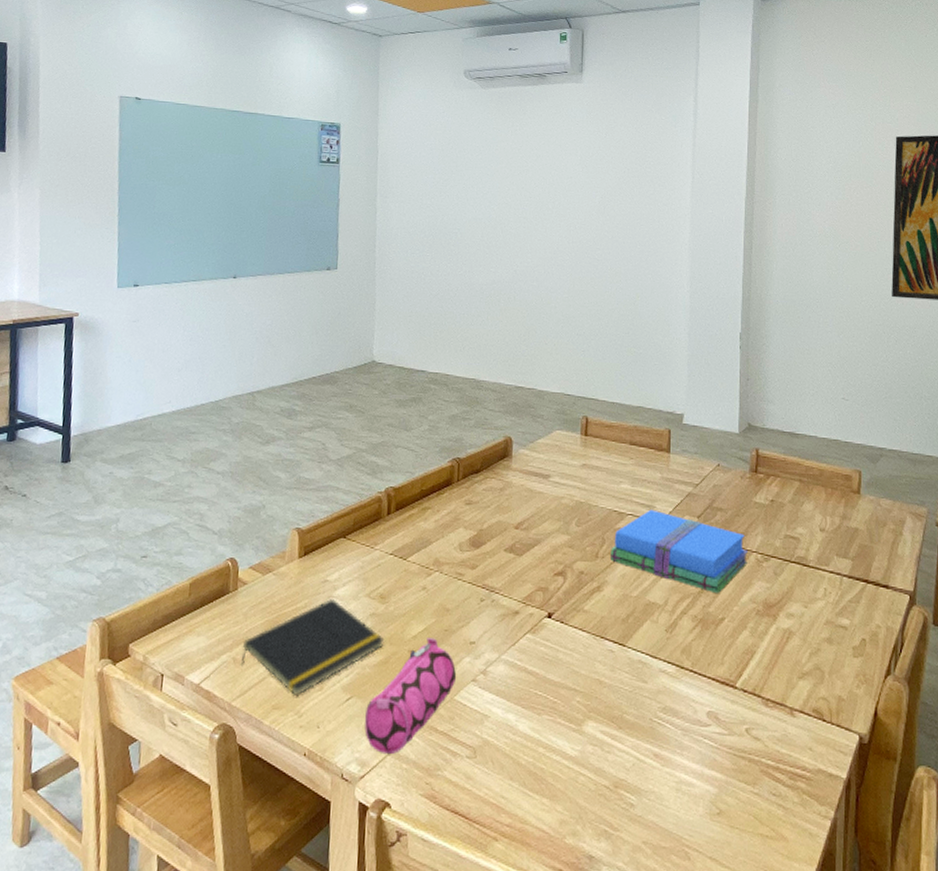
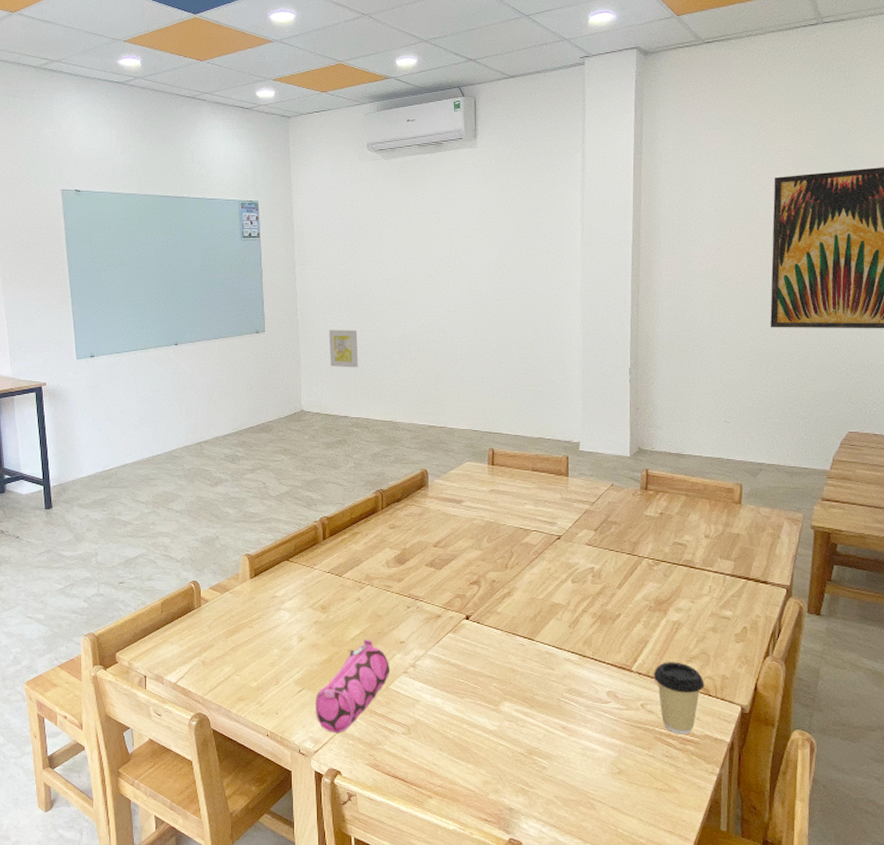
notepad: present [241,599,385,695] -> none [210,611,328,689]
wall art: none [408,271,442,316] -> present [329,330,359,368]
books: present [611,509,749,594] -> none [519,525,641,594]
coffee cup: none [760,678,818,768] -> present [653,662,704,734]

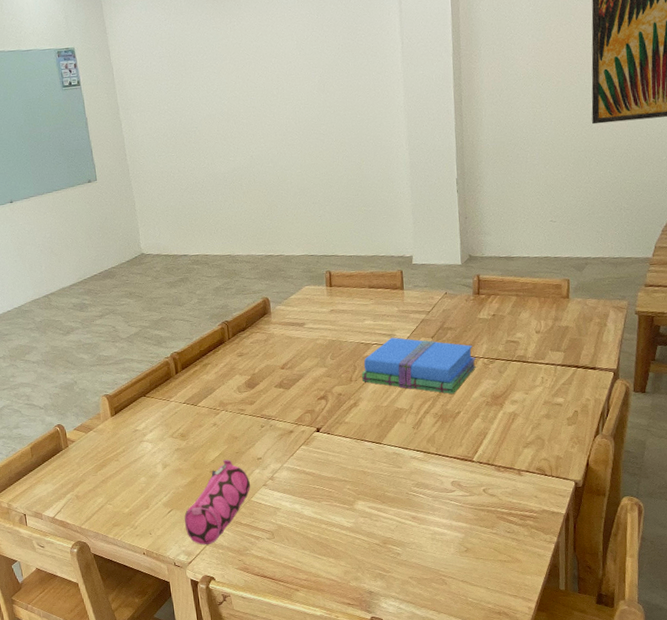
wall art: present [329,330,359,368] -> none [159,169,193,208]
books: none [519,525,641,594] -> present [362,337,477,395]
coffee cup: present [653,662,704,734] -> none [493,448,541,512]

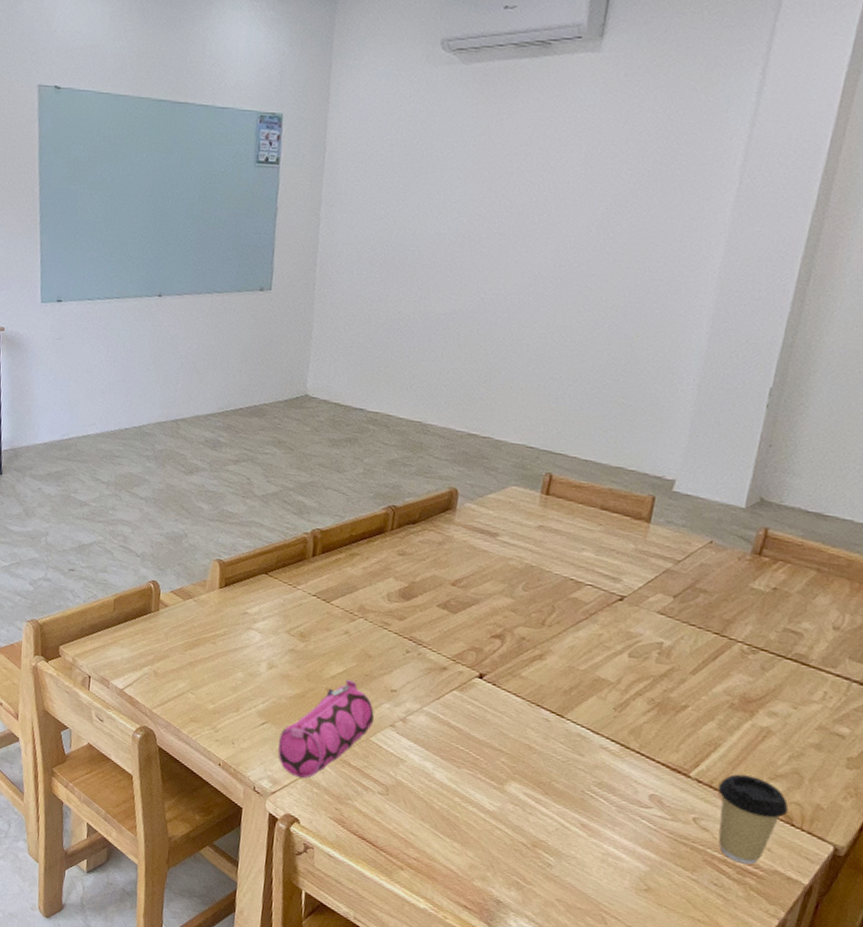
books: present [362,337,477,395] -> none [559,582,733,681]
coffee cup: none [493,448,541,512] -> present [717,774,789,865]

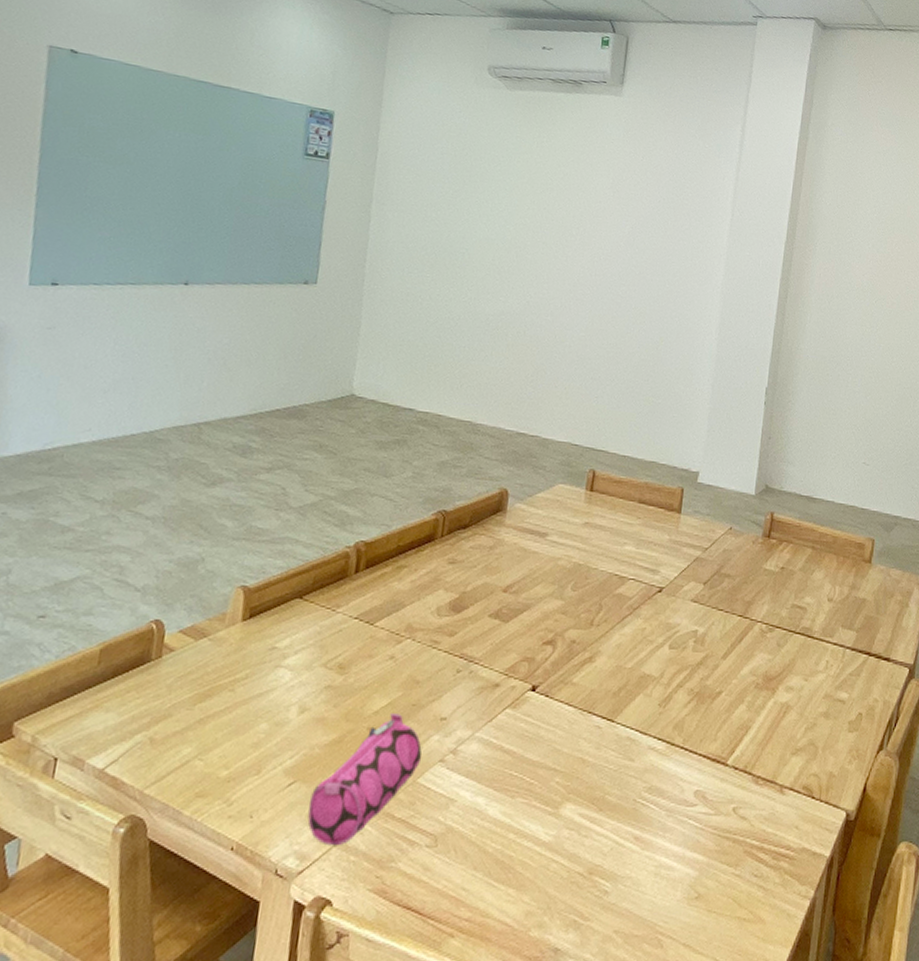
coffee cup: present [717,774,789,865] -> none [751,754,809,847]

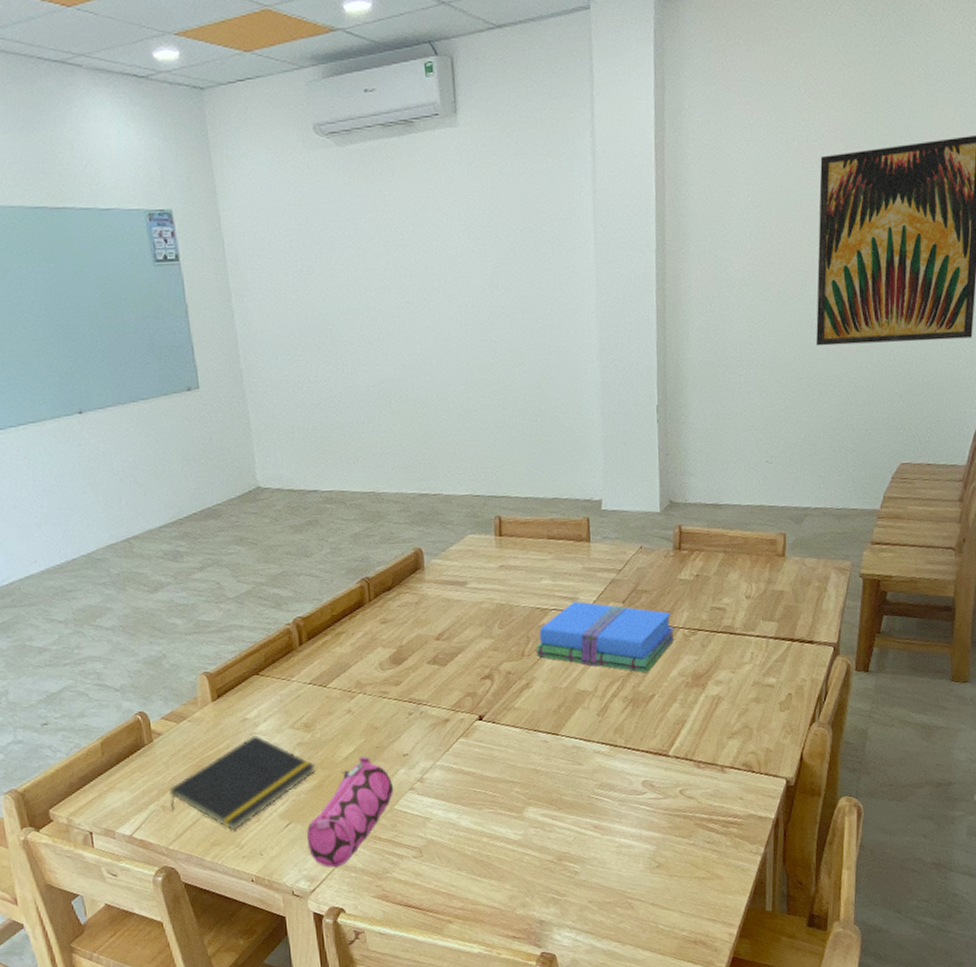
notepad: none [160,669,340,781] -> present [170,736,316,830]
books: none [606,574,754,666] -> present [537,601,676,673]

